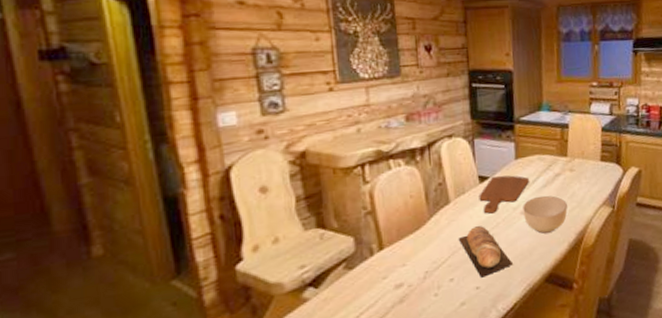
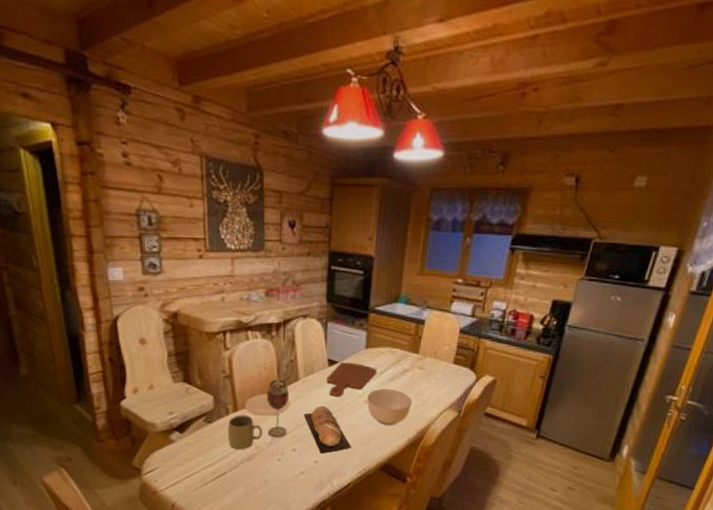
mug: none [372,251,414,294] -> present [227,415,262,450]
plate: none [392,224,443,250] -> present [245,394,290,416]
wineglass: none [415,206,442,271] -> present [266,380,289,438]

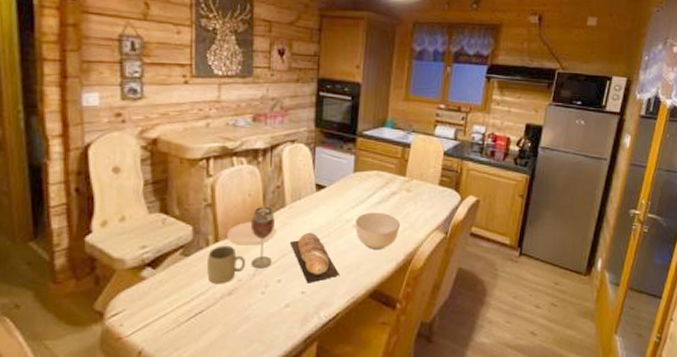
cutting board: present [326,361,376,397] -> none [314,186,365,222]

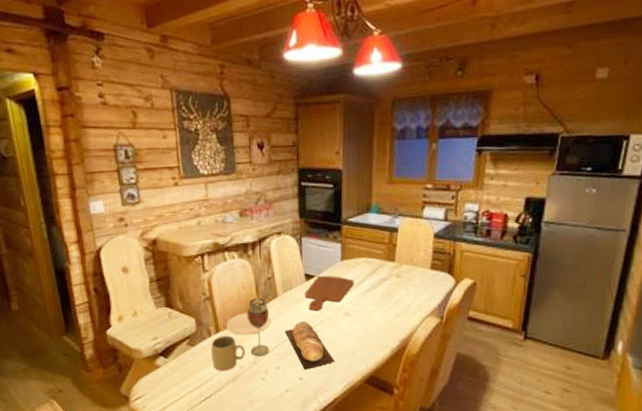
cutting board: none [314,186,365,222] -> present [304,275,354,311]
bowl: present [355,212,400,249] -> none [347,299,392,336]

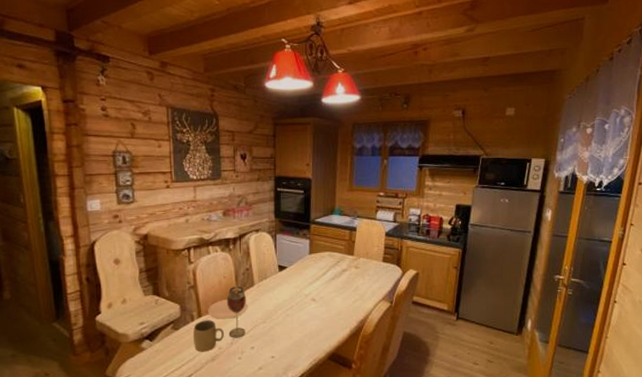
bread loaf: present [285,322,334,370] -> none [260,307,302,349]
cutting board: present [304,275,354,311] -> none [278,266,320,297]

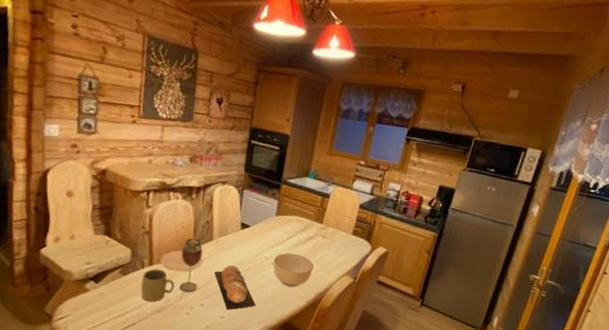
bread loaf: none [260,307,302,349] -> present [215,265,256,310]
bowl: none [313,287,351,319] -> present [273,252,314,287]

